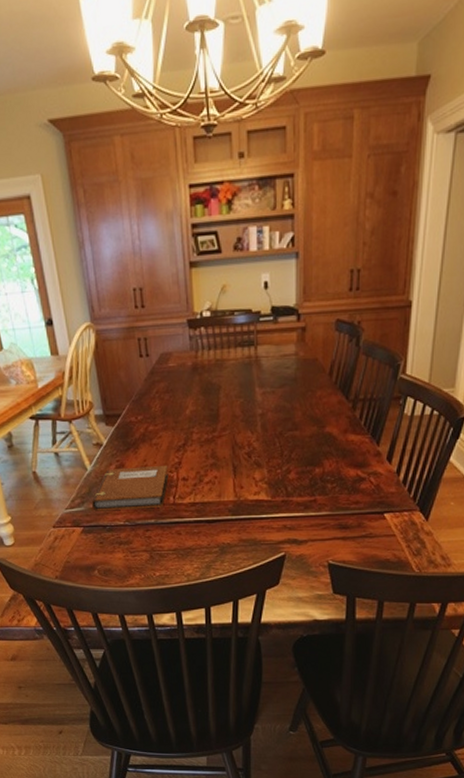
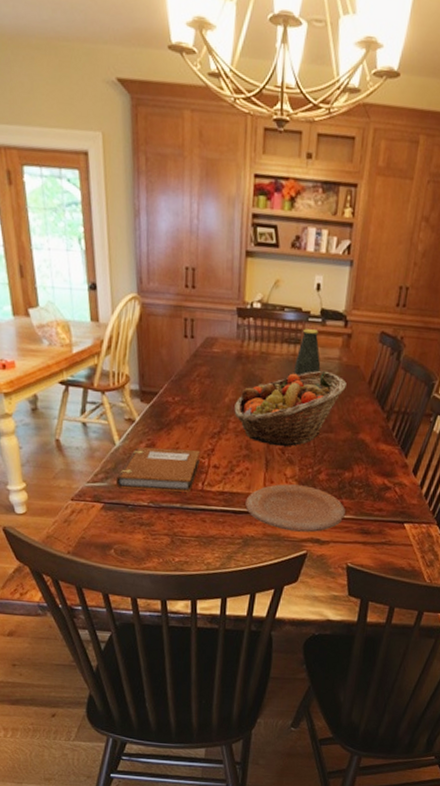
fruit basket: none [196,368,306,451] -> present [234,370,347,447]
plate: none [218,487,320,534] -> present [245,484,345,533]
bottle: none [251,329,278,378] -> present [294,329,321,376]

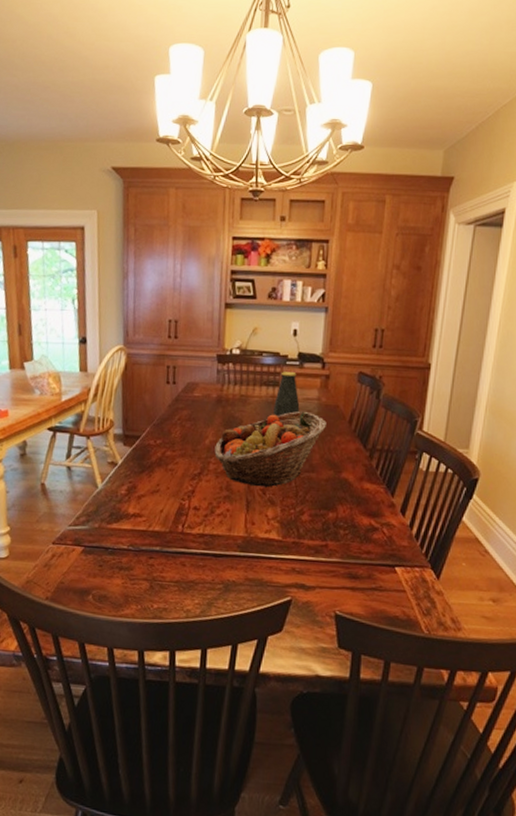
notebook: present [116,447,201,493] -> none [97,489,181,535]
plate: present [245,484,345,533] -> none [226,525,331,577]

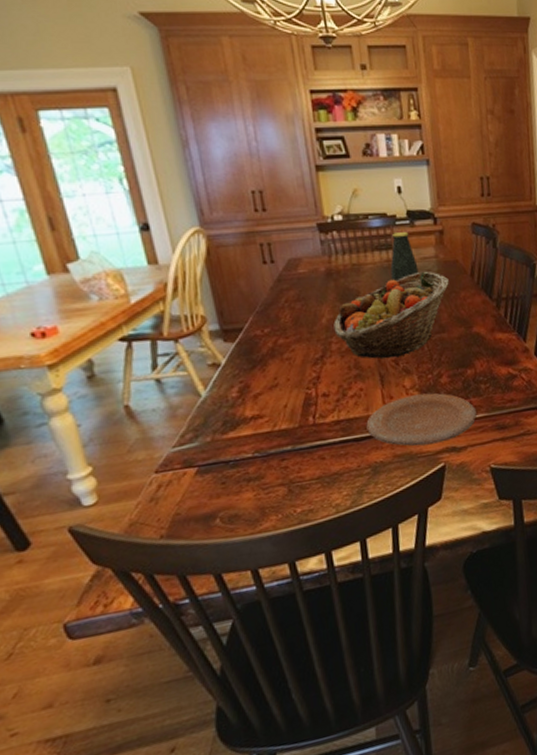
plate: none [226,525,331,577] -> present [366,393,477,447]

